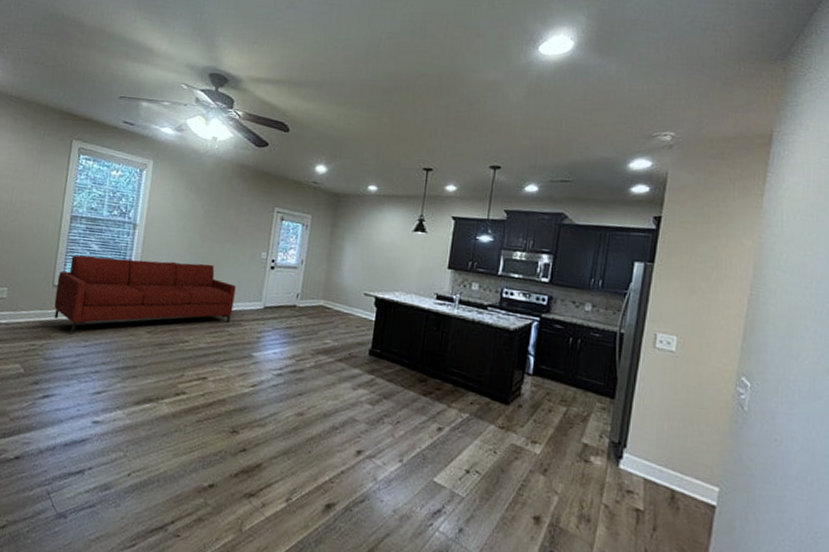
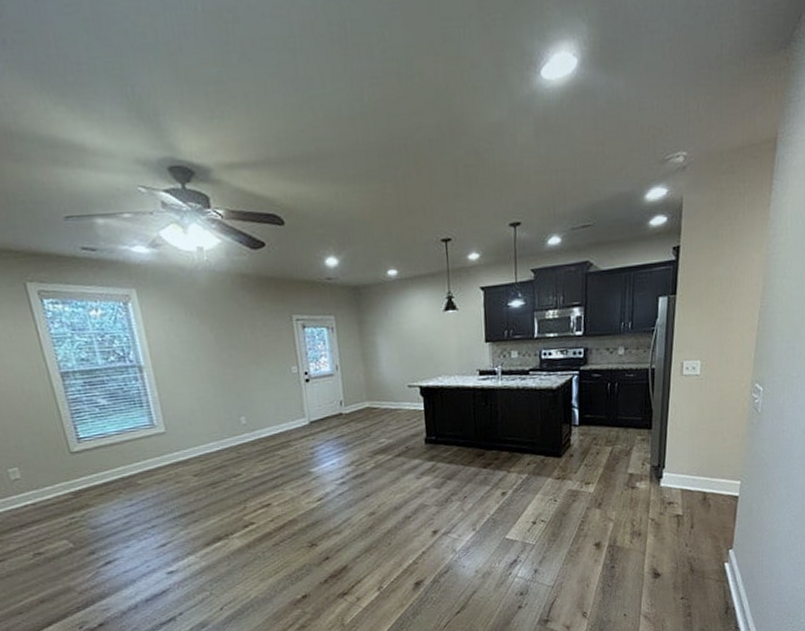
sofa: present [54,255,236,334] -> none [72,391,278,496]

